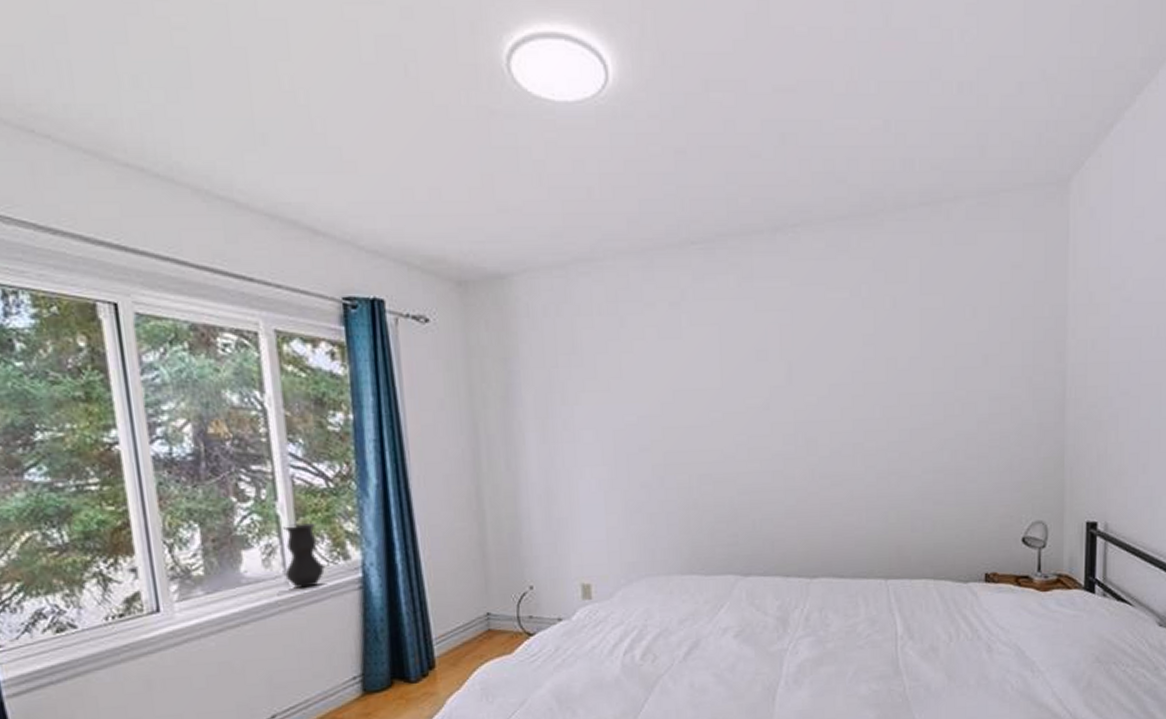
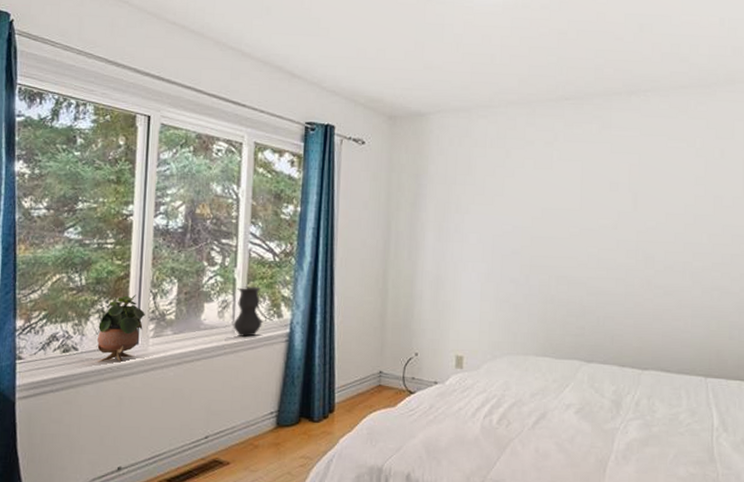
potted plant: none [99,548,162,640] -> present [97,294,145,362]

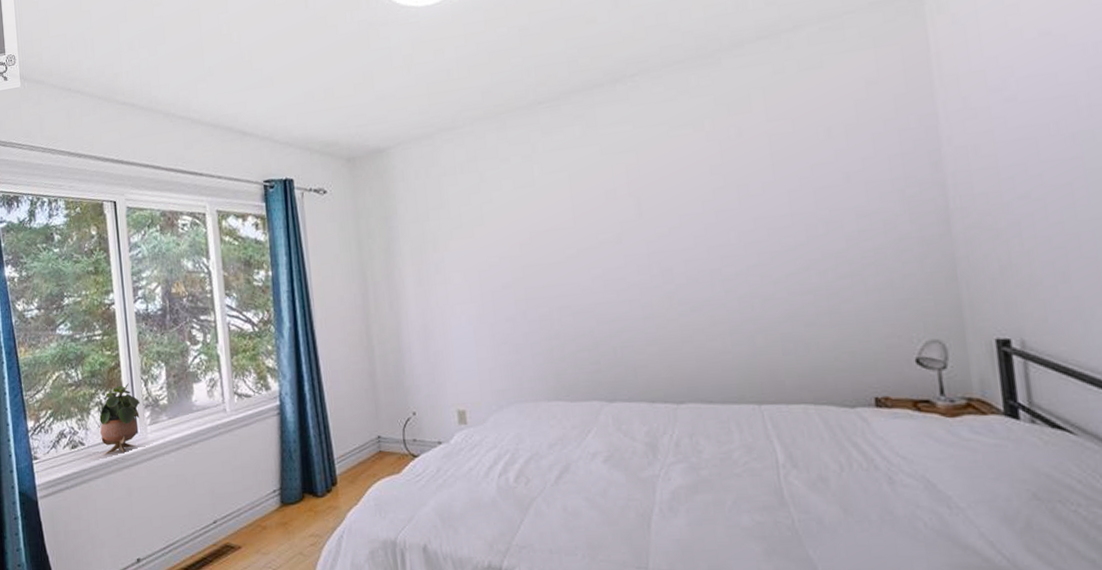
vase: present [233,286,262,337] -> none [222,360,252,414]

